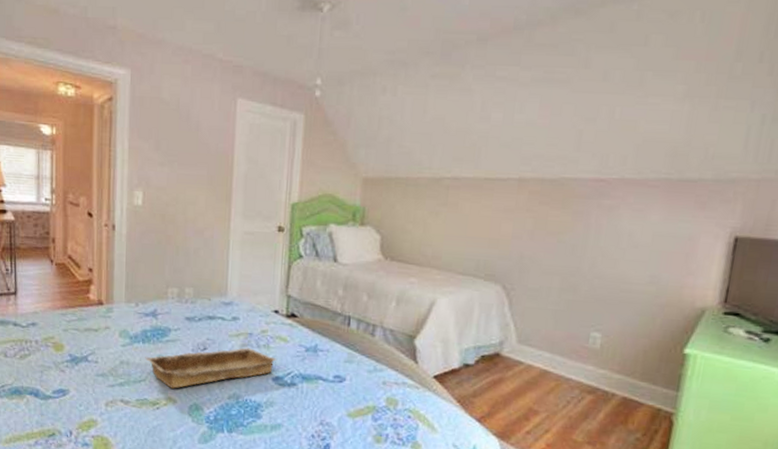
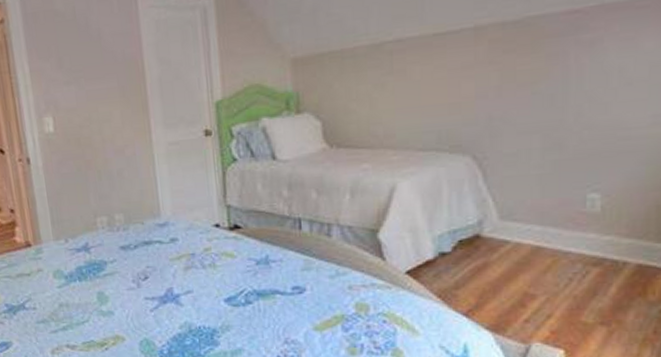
tray: present [145,348,278,389] -> none [84,270,227,326]

